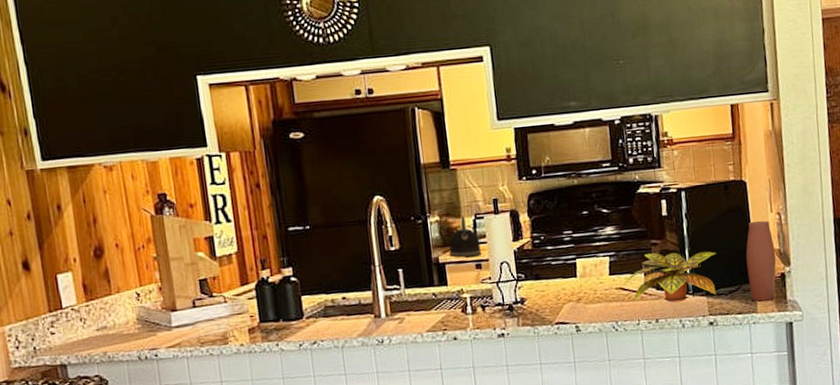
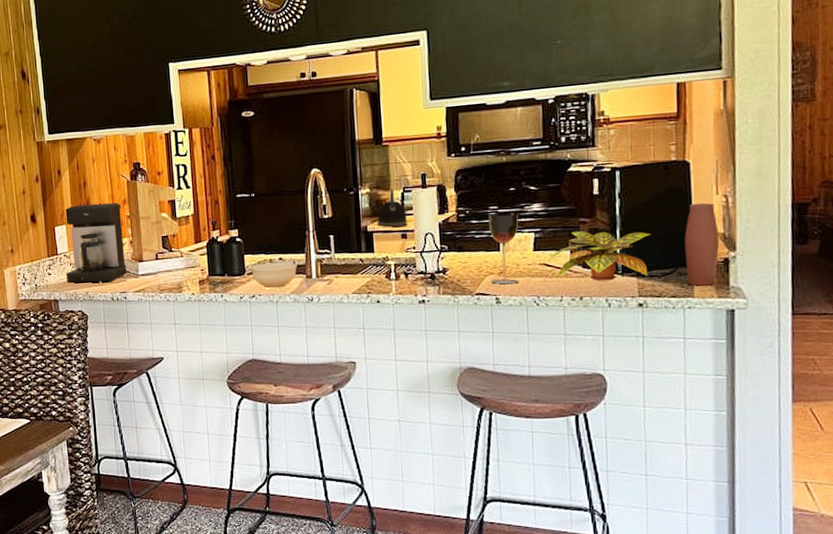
coffee maker: none [70,242,156,344] -> present [65,202,127,284]
bowl: none [309,301,364,333] -> present [250,262,297,289]
wineglass: none [563,236,597,312] -> present [488,212,519,285]

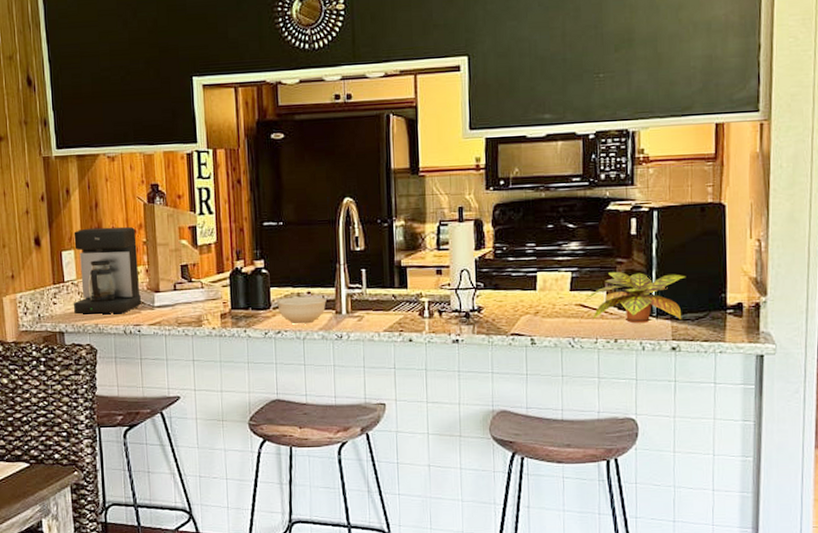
kettle: present [377,188,408,228] -> none [411,221,444,263]
wineglass: present [488,212,519,285] -> none [526,250,556,325]
vase: present [684,203,720,287] -> none [718,246,752,332]

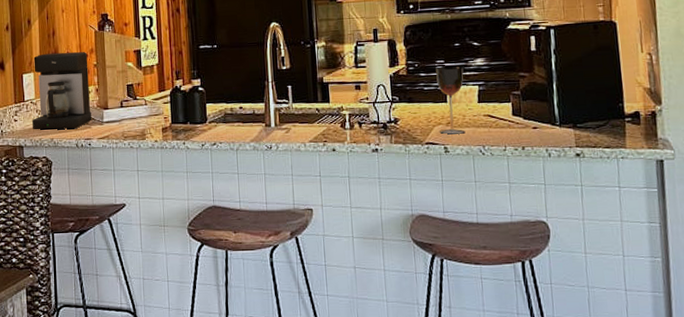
bowl: present [276,296,326,325] -> none [212,111,257,137]
wineglass: none [526,250,556,325] -> present [436,66,465,135]
plant: present [584,271,686,324] -> none [492,84,585,132]

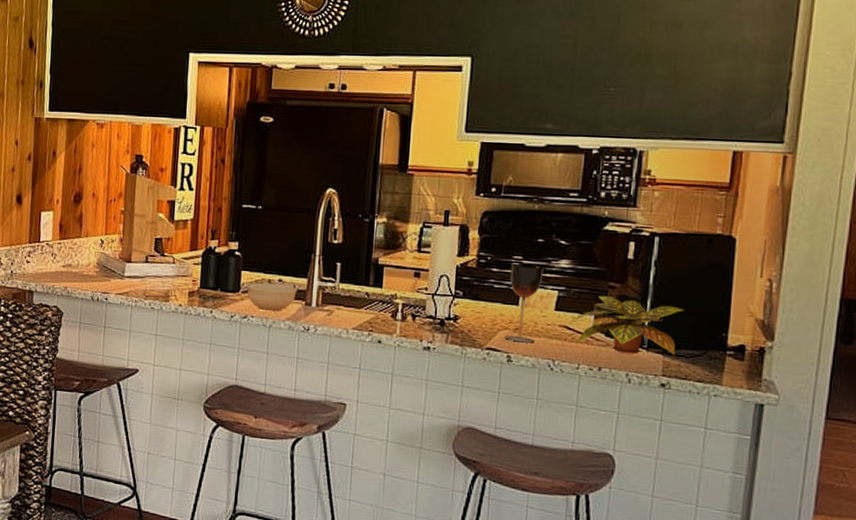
coffee maker: present [31,51,92,130] -> none [45,191,115,280]
bowl: none [212,111,257,137] -> present [246,282,297,312]
plant: none [492,84,585,132] -> present [569,295,685,355]

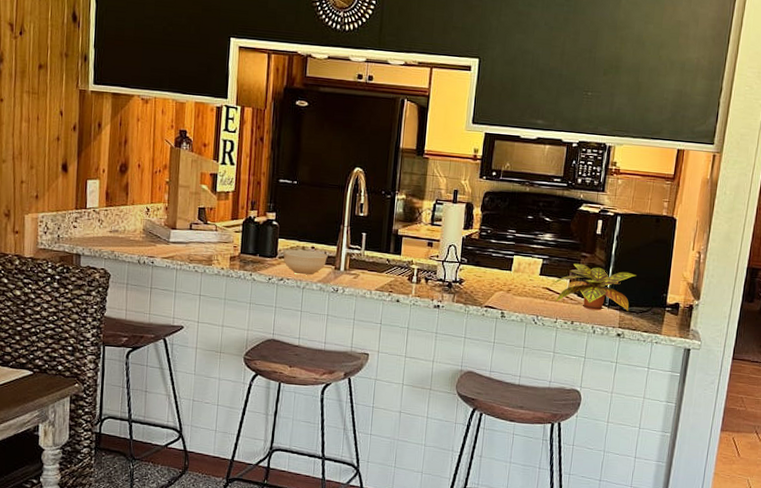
wineglass: present [505,263,544,343] -> none [500,236,532,302]

